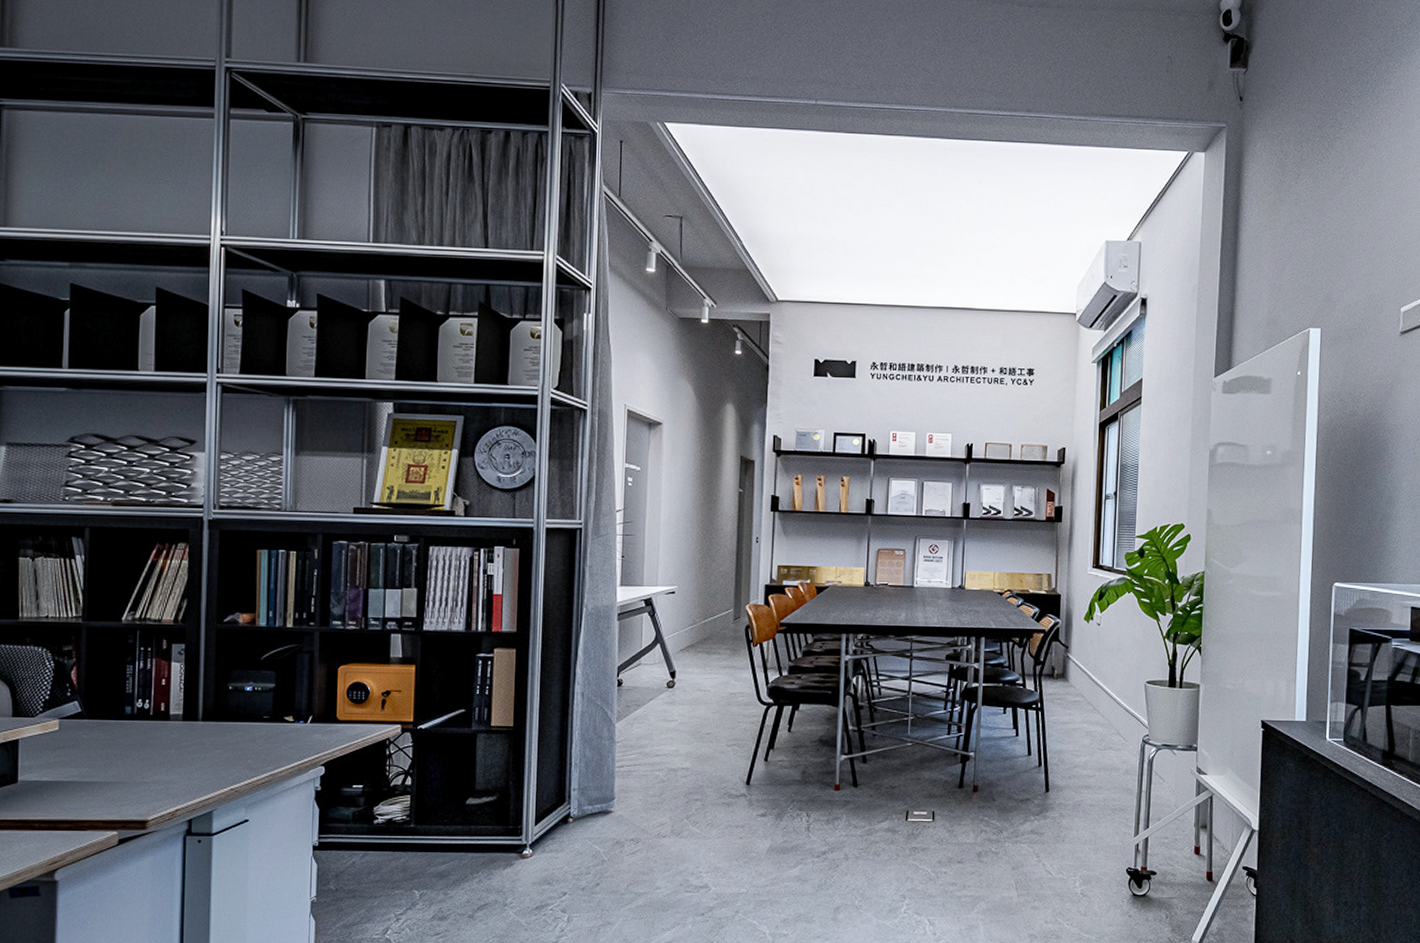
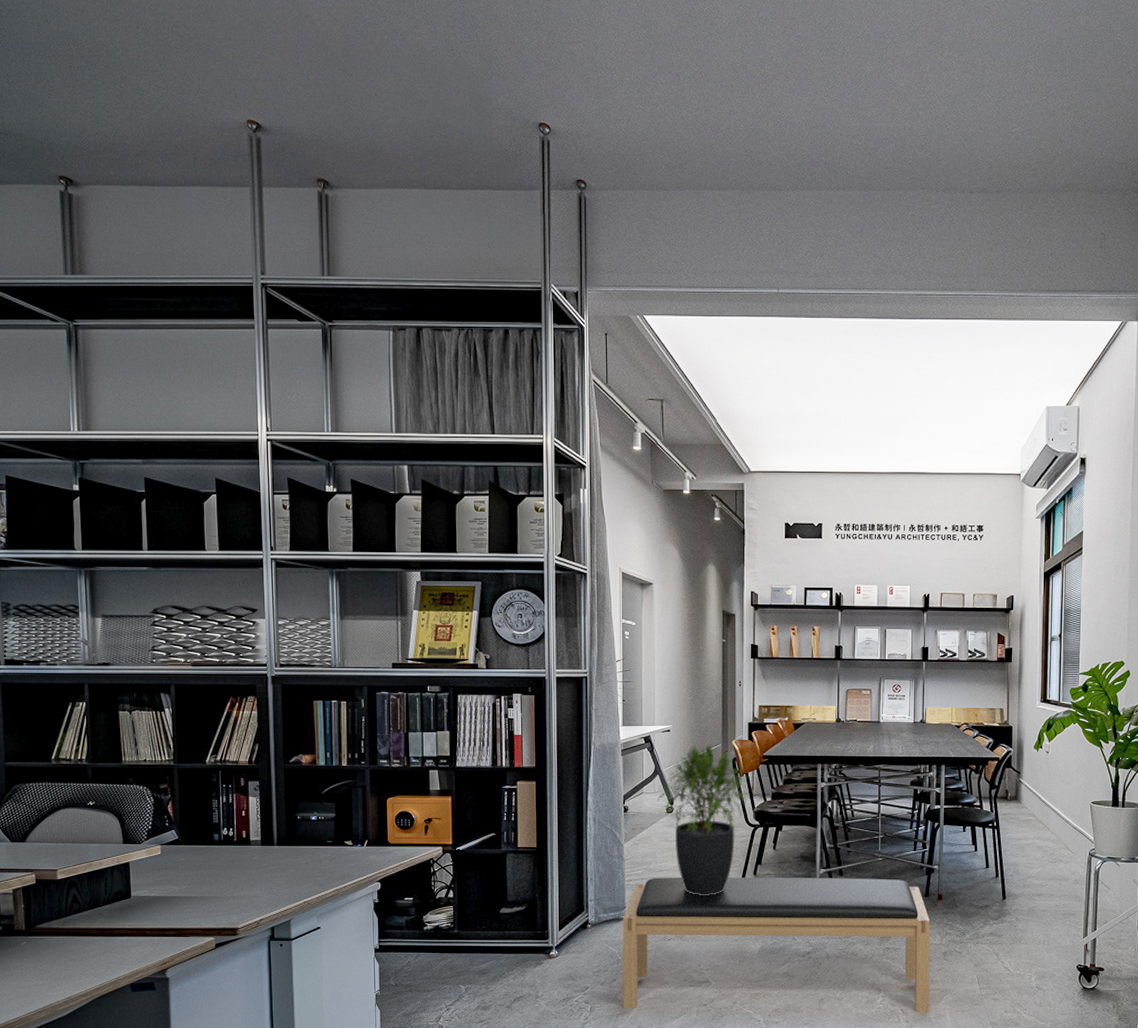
bench: none [606,762,964,923] -> present [622,877,931,1012]
potted plant: none [657,608,763,785] -> present [657,744,749,895]

